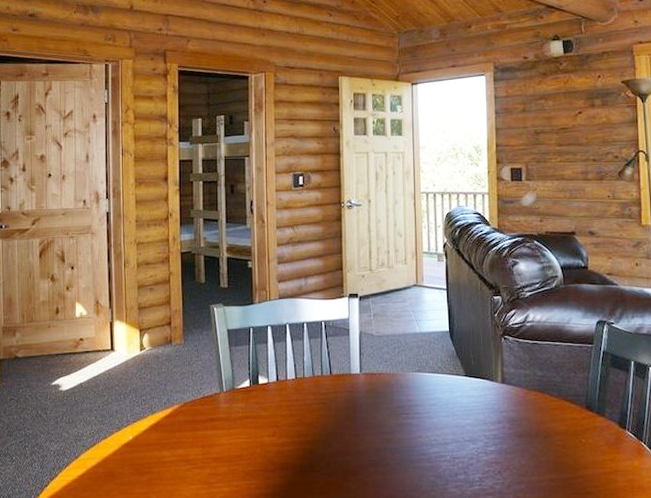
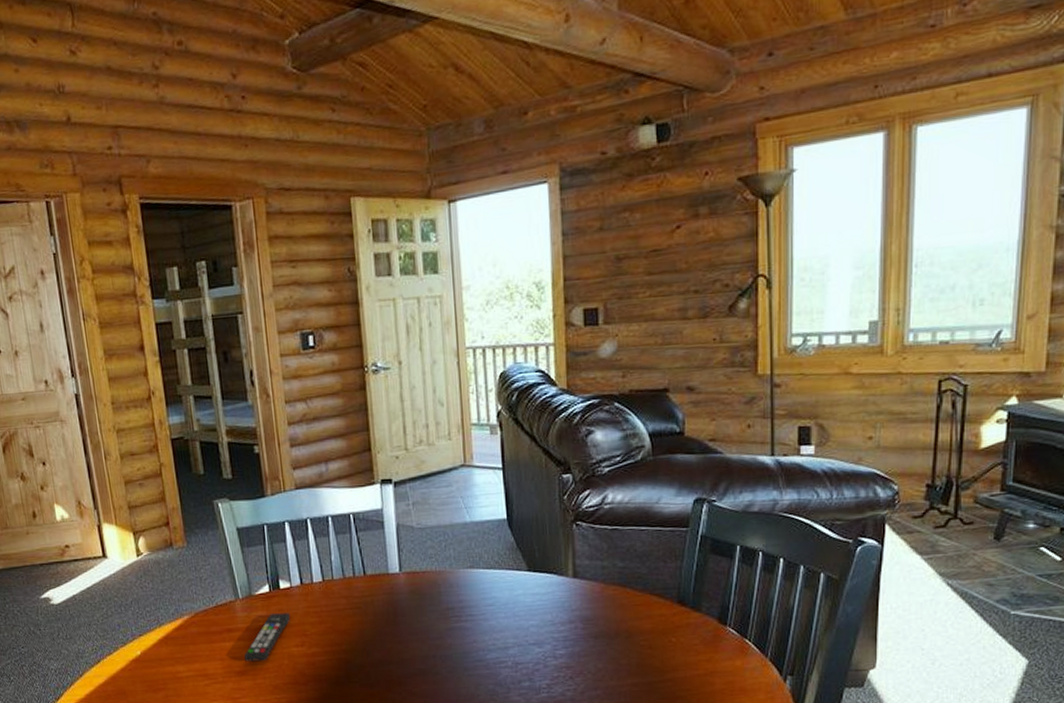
remote control: none [223,406,266,449] -> present [244,613,291,662]

